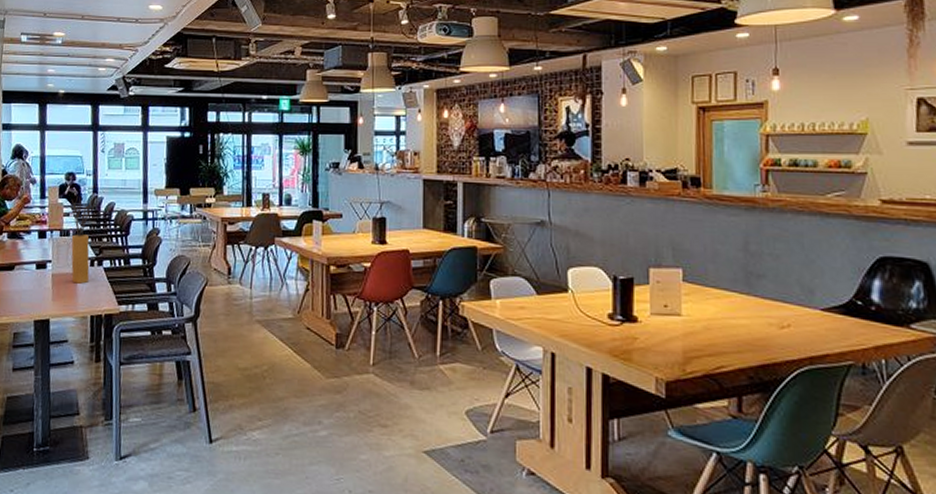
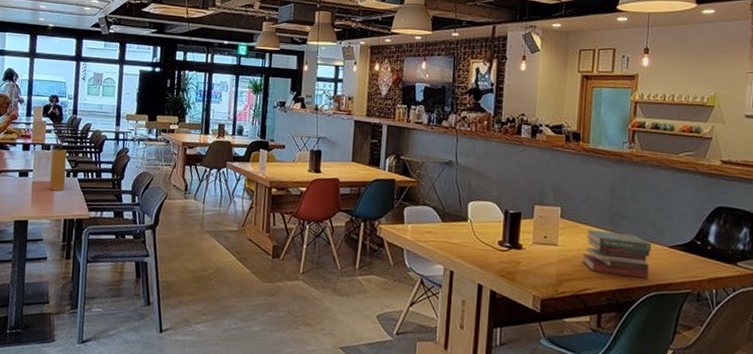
books: none [712,293,800,351] -> present [582,229,651,279]

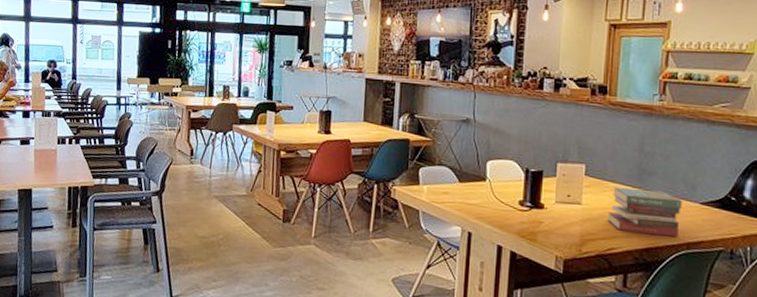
vase: present [49,114,77,192] -> none [51,79,76,159]

